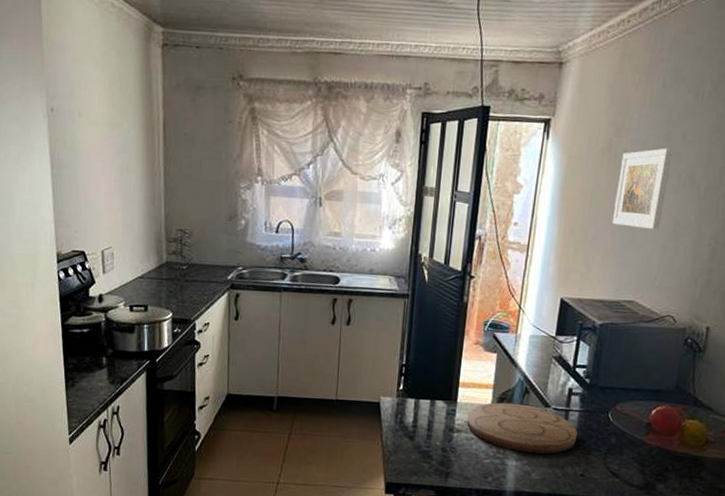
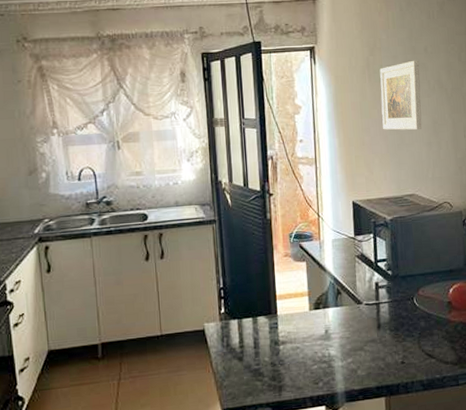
cutting board: present [466,402,578,454] -> none [289,305,391,352]

